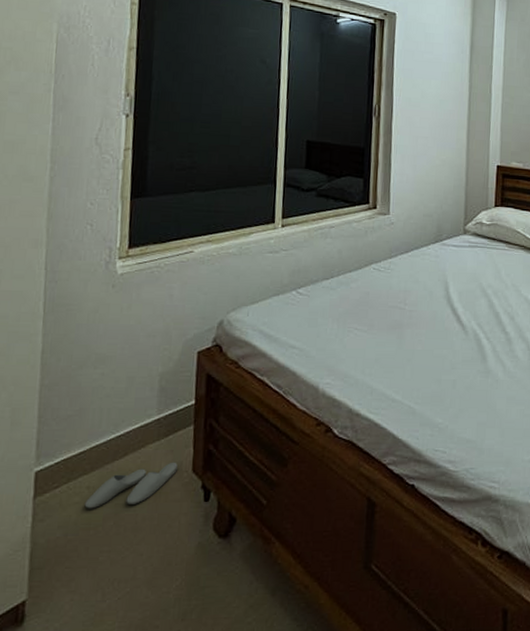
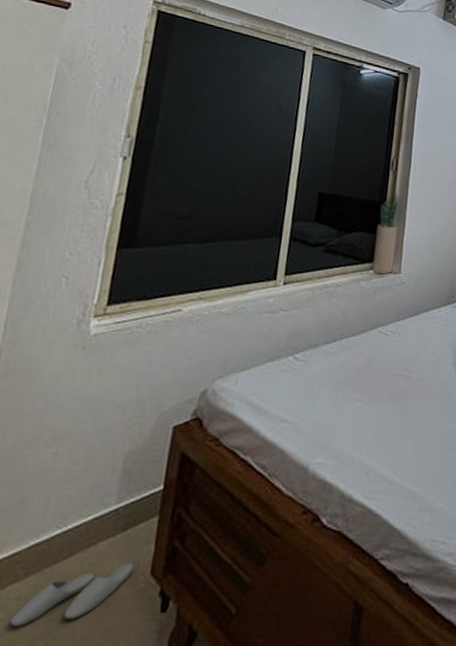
vase: none [362,139,384,216] -> present [372,193,399,275]

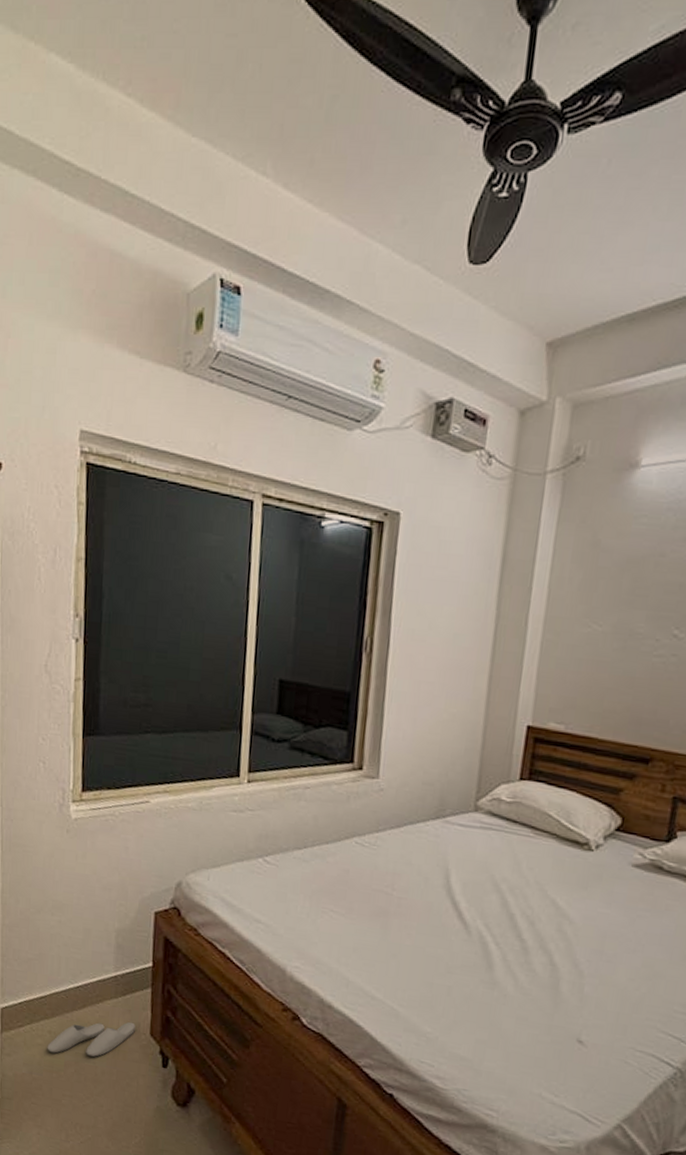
vase: present [372,193,399,275] -> none [345,681,375,779]

